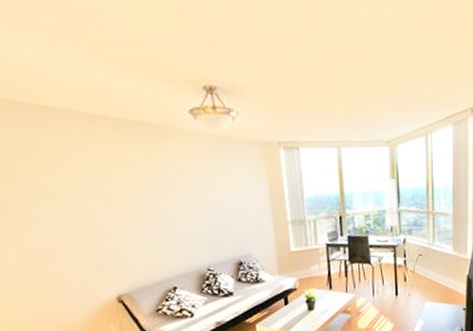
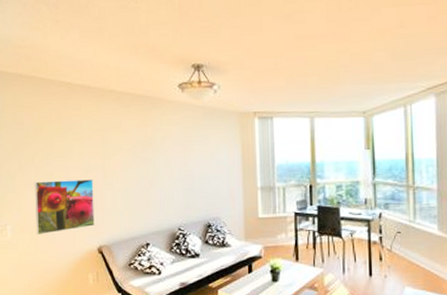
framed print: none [20,223,109,291] -> present [35,179,95,236]

